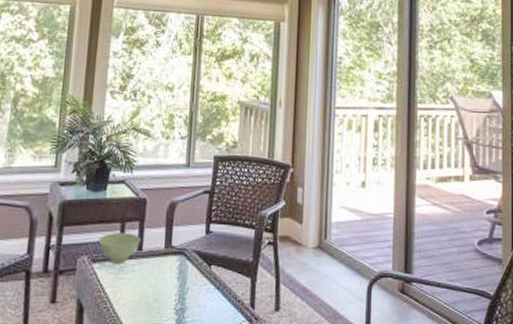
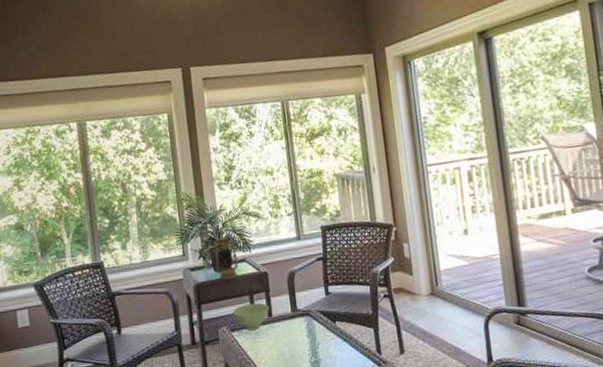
lantern: none [90,152,116,202] -> present [214,237,239,281]

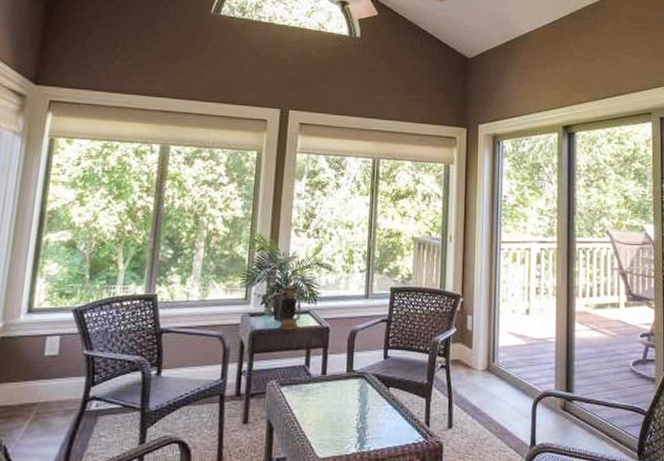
bowl: present [232,302,269,331] -> none [285,358,324,387]

